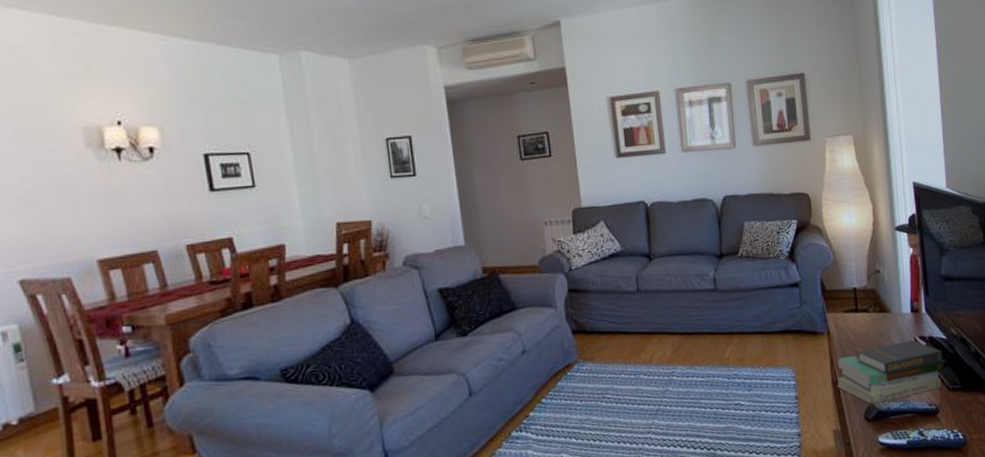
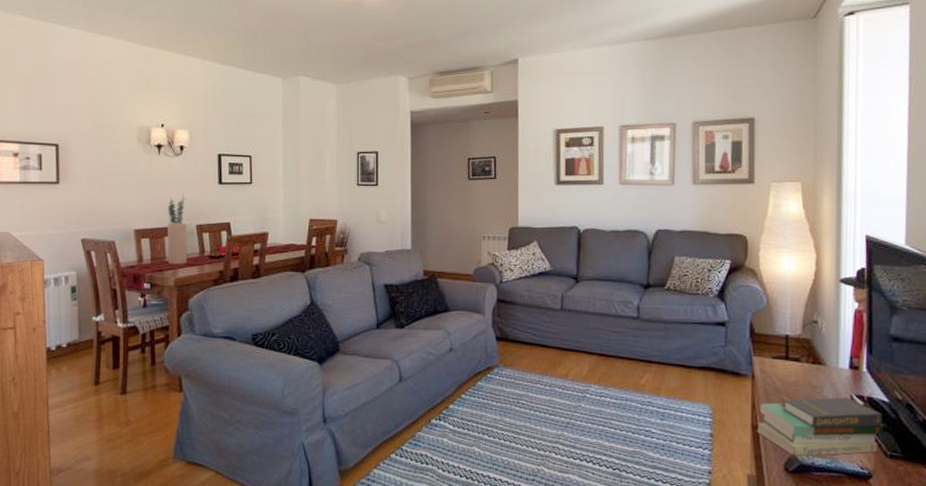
vase: none [142,209,181,299] -> present [167,195,188,265]

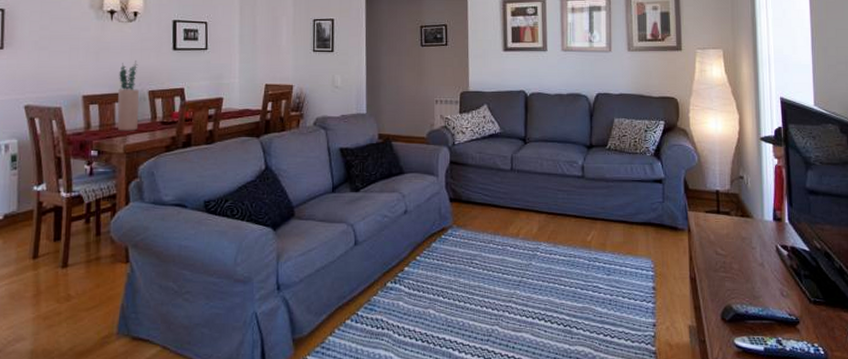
books: present [756,397,883,457] -> none [694,247,806,306]

